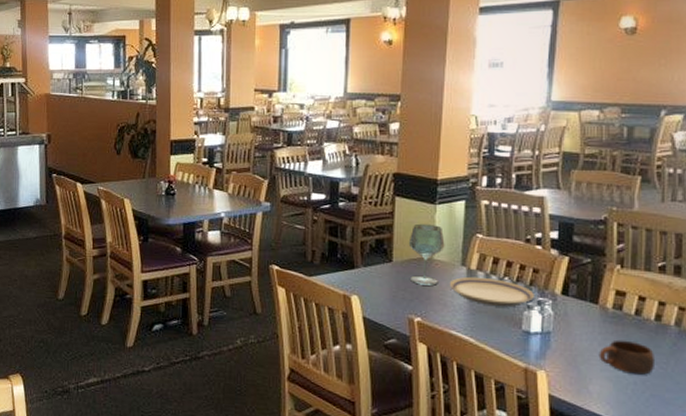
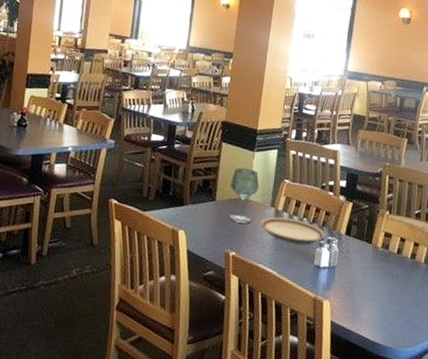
cup: present [599,340,654,375] -> none [369,274,409,304]

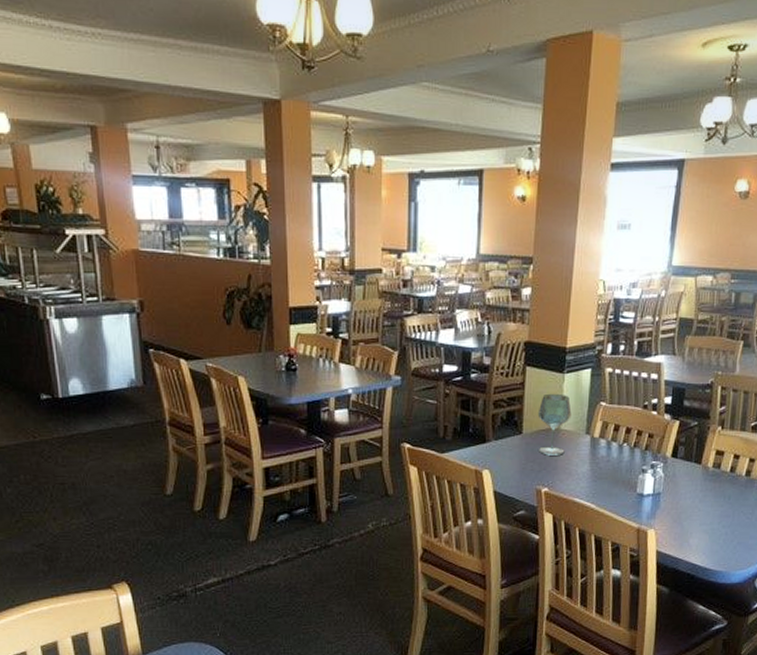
plate: present [260,216,325,244] -> none [574,444,649,471]

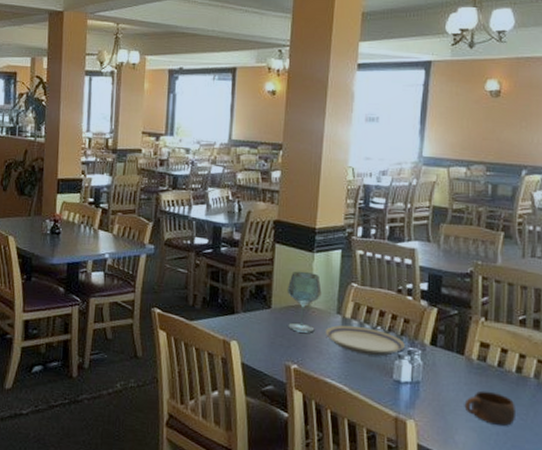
plate: none [574,444,649,471] -> present [325,325,405,356]
cup: none [699,495,743,525] -> present [464,390,515,426]

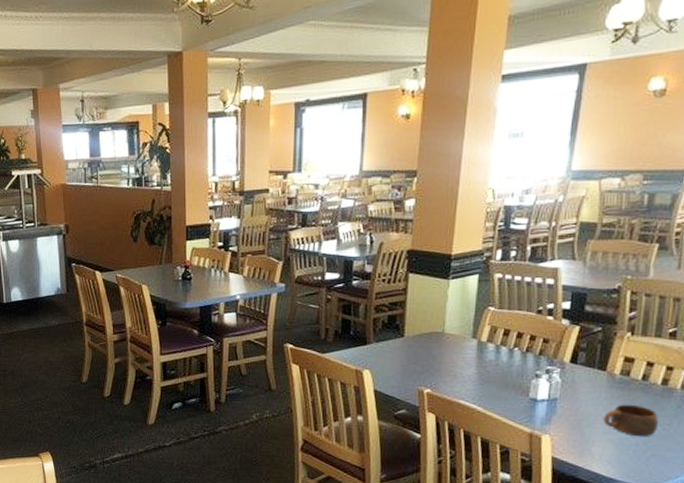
wine glass: present [287,271,322,333] -> none [420,299,457,358]
plate: present [325,325,405,356] -> none [459,348,543,376]

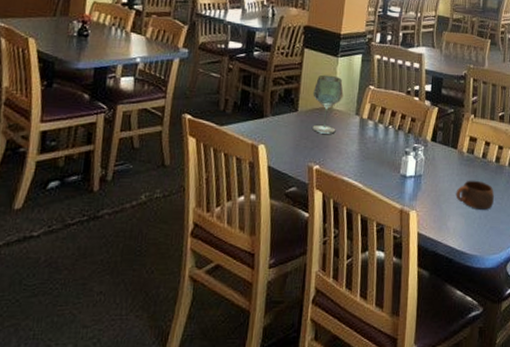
wine glass: none [420,299,457,358] -> present [312,74,344,134]

